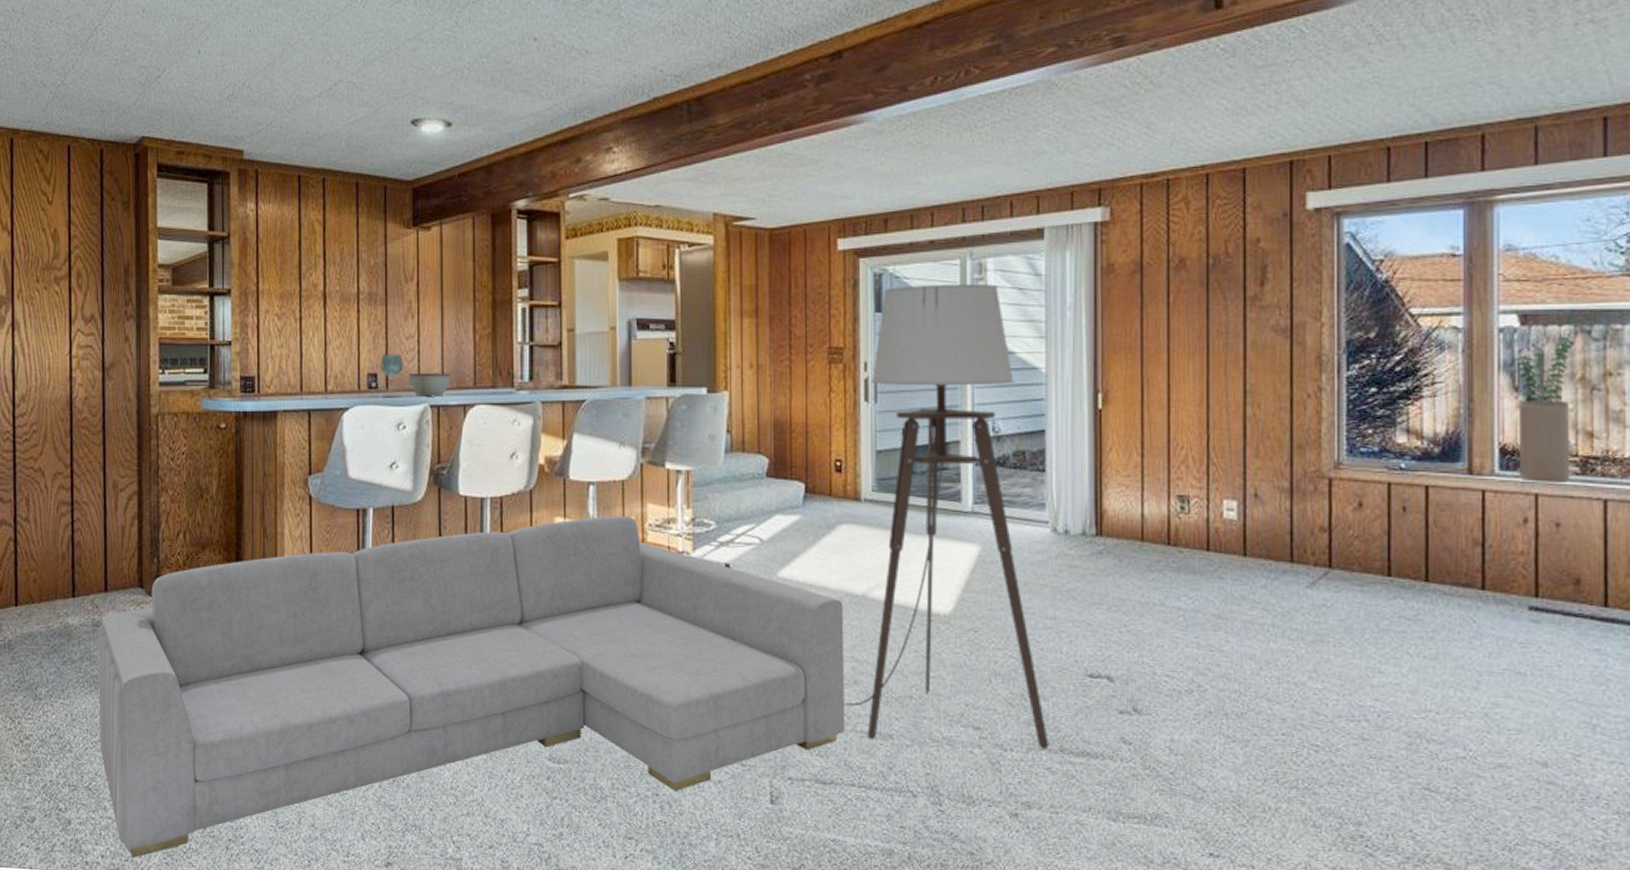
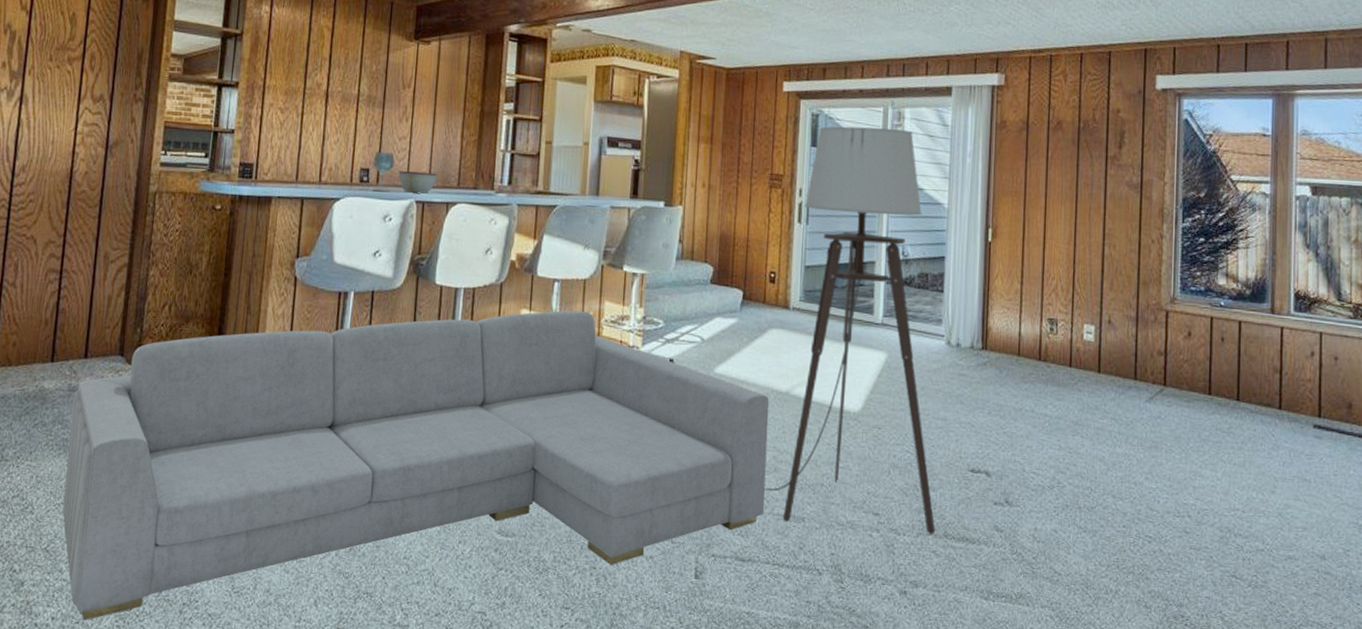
vase: present [1514,330,1574,484] -> none [1307,201,1350,325]

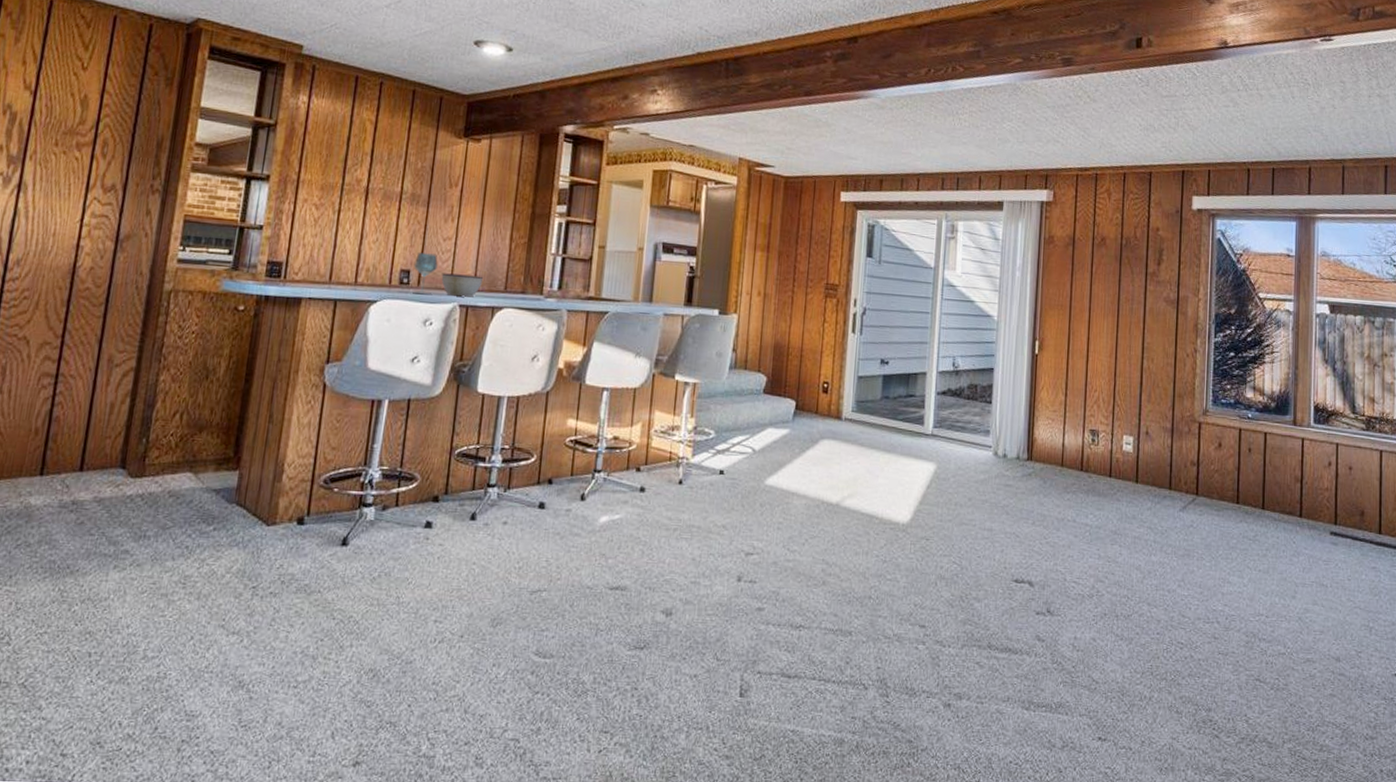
sectional sofa: present [62,310,770,621] -> none [45,420,820,764]
floor lamp: present [763,126,936,535] -> none [811,237,980,646]

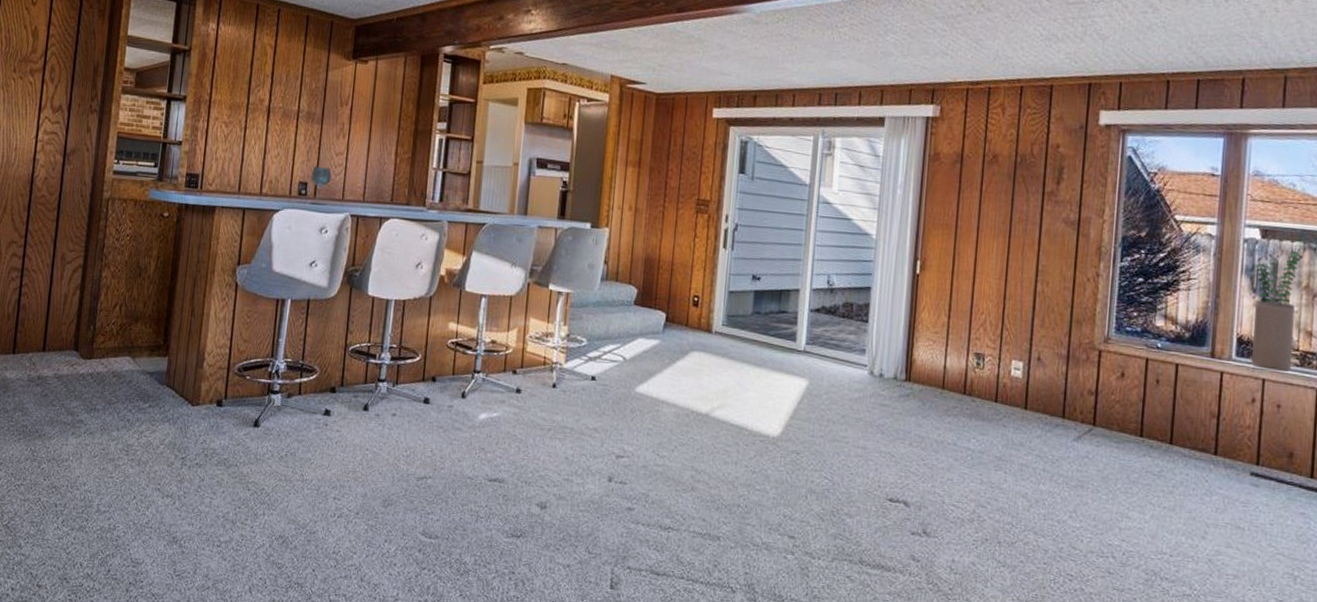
bowl: present [441,273,484,297] -> none [334,185,372,208]
vase: none [1325,319,1364,437] -> present [1251,245,1302,373]

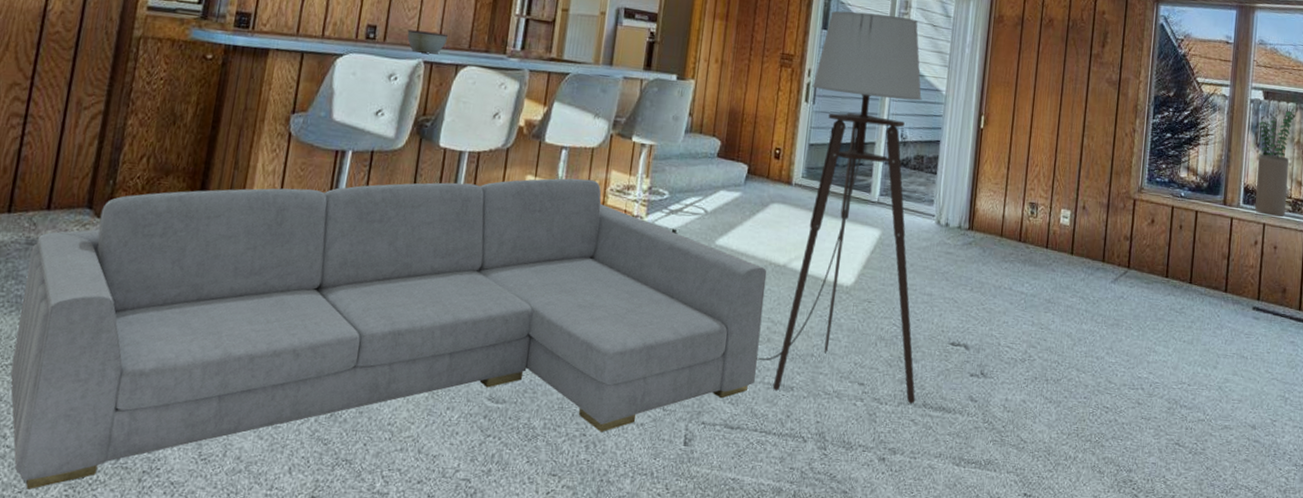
sectional sofa: none [22,325,689,594] -> present [10,178,767,491]
wine glass: present [310,166,332,205] -> none [379,9,404,50]
bowl: none [334,185,372,208] -> present [406,29,449,54]
floor lamp: none [680,154,851,560] -> present [756,10,922,404]

